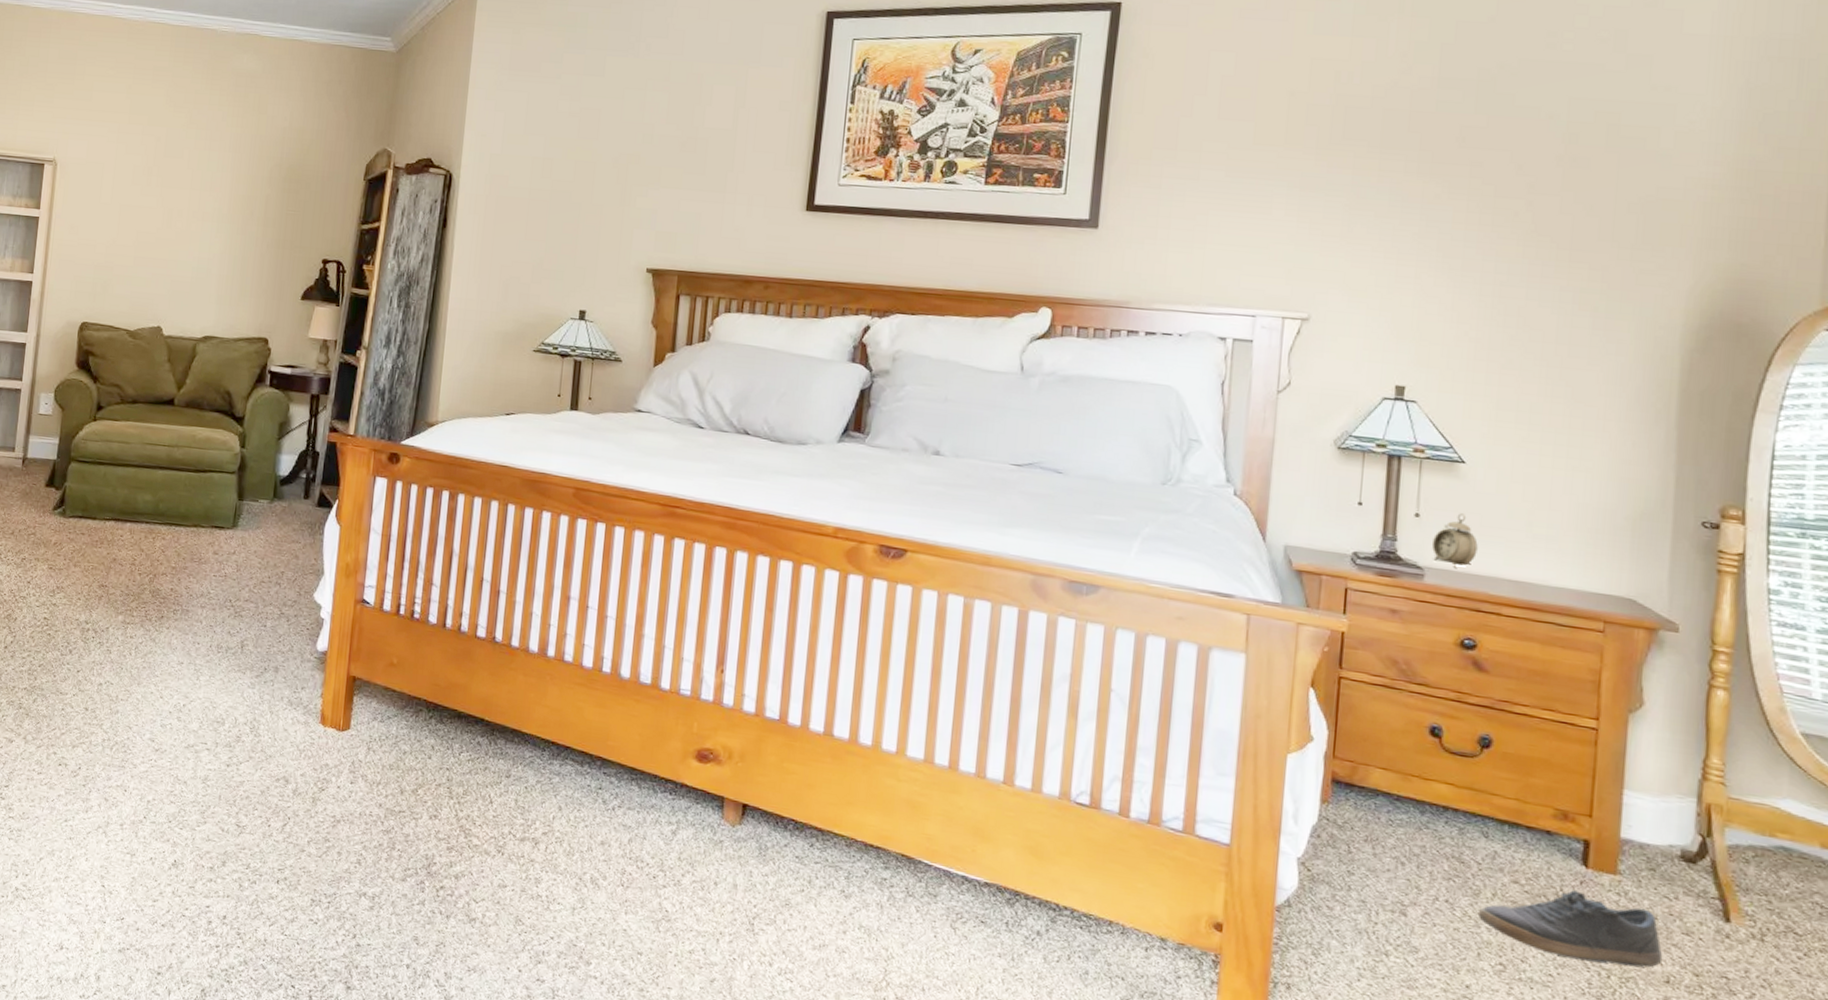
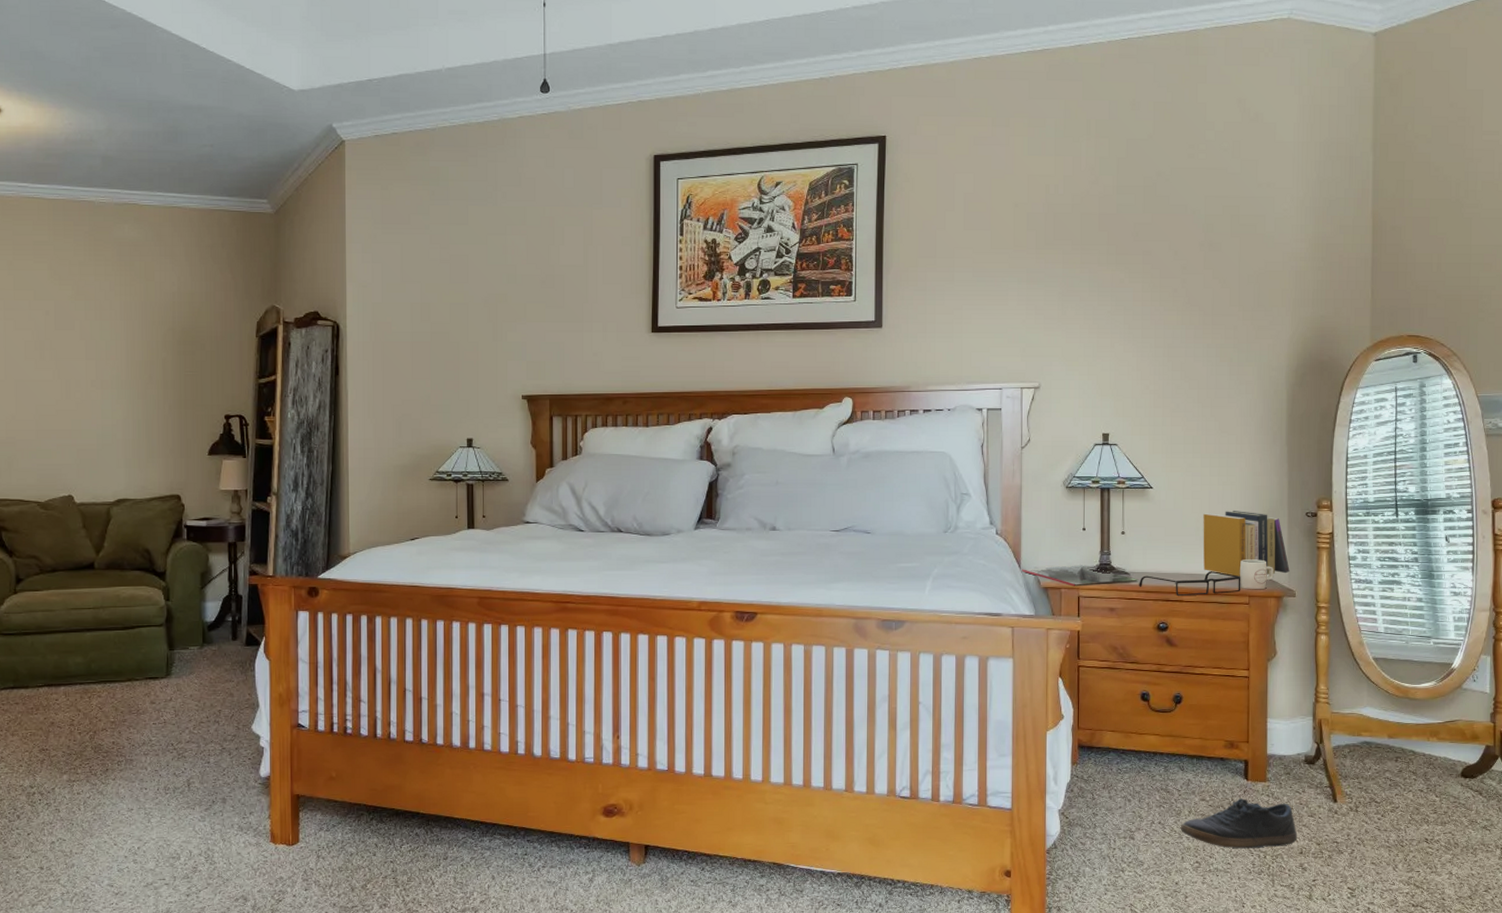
magazine: none [1267,543,1437,582] -> present [1022,565,1139,587]
alarm clock: present [1432,513,1478,568] -> none [1135,527,1164,570]
glasses: none [1436,574,1594,615] -> present [1139,571,1241,597]
books: none [1535,504,1672,600] -> present [1203,511,1290,577]
mug: none [1591,572,1646,617] -> present [1239,559,1274,590]

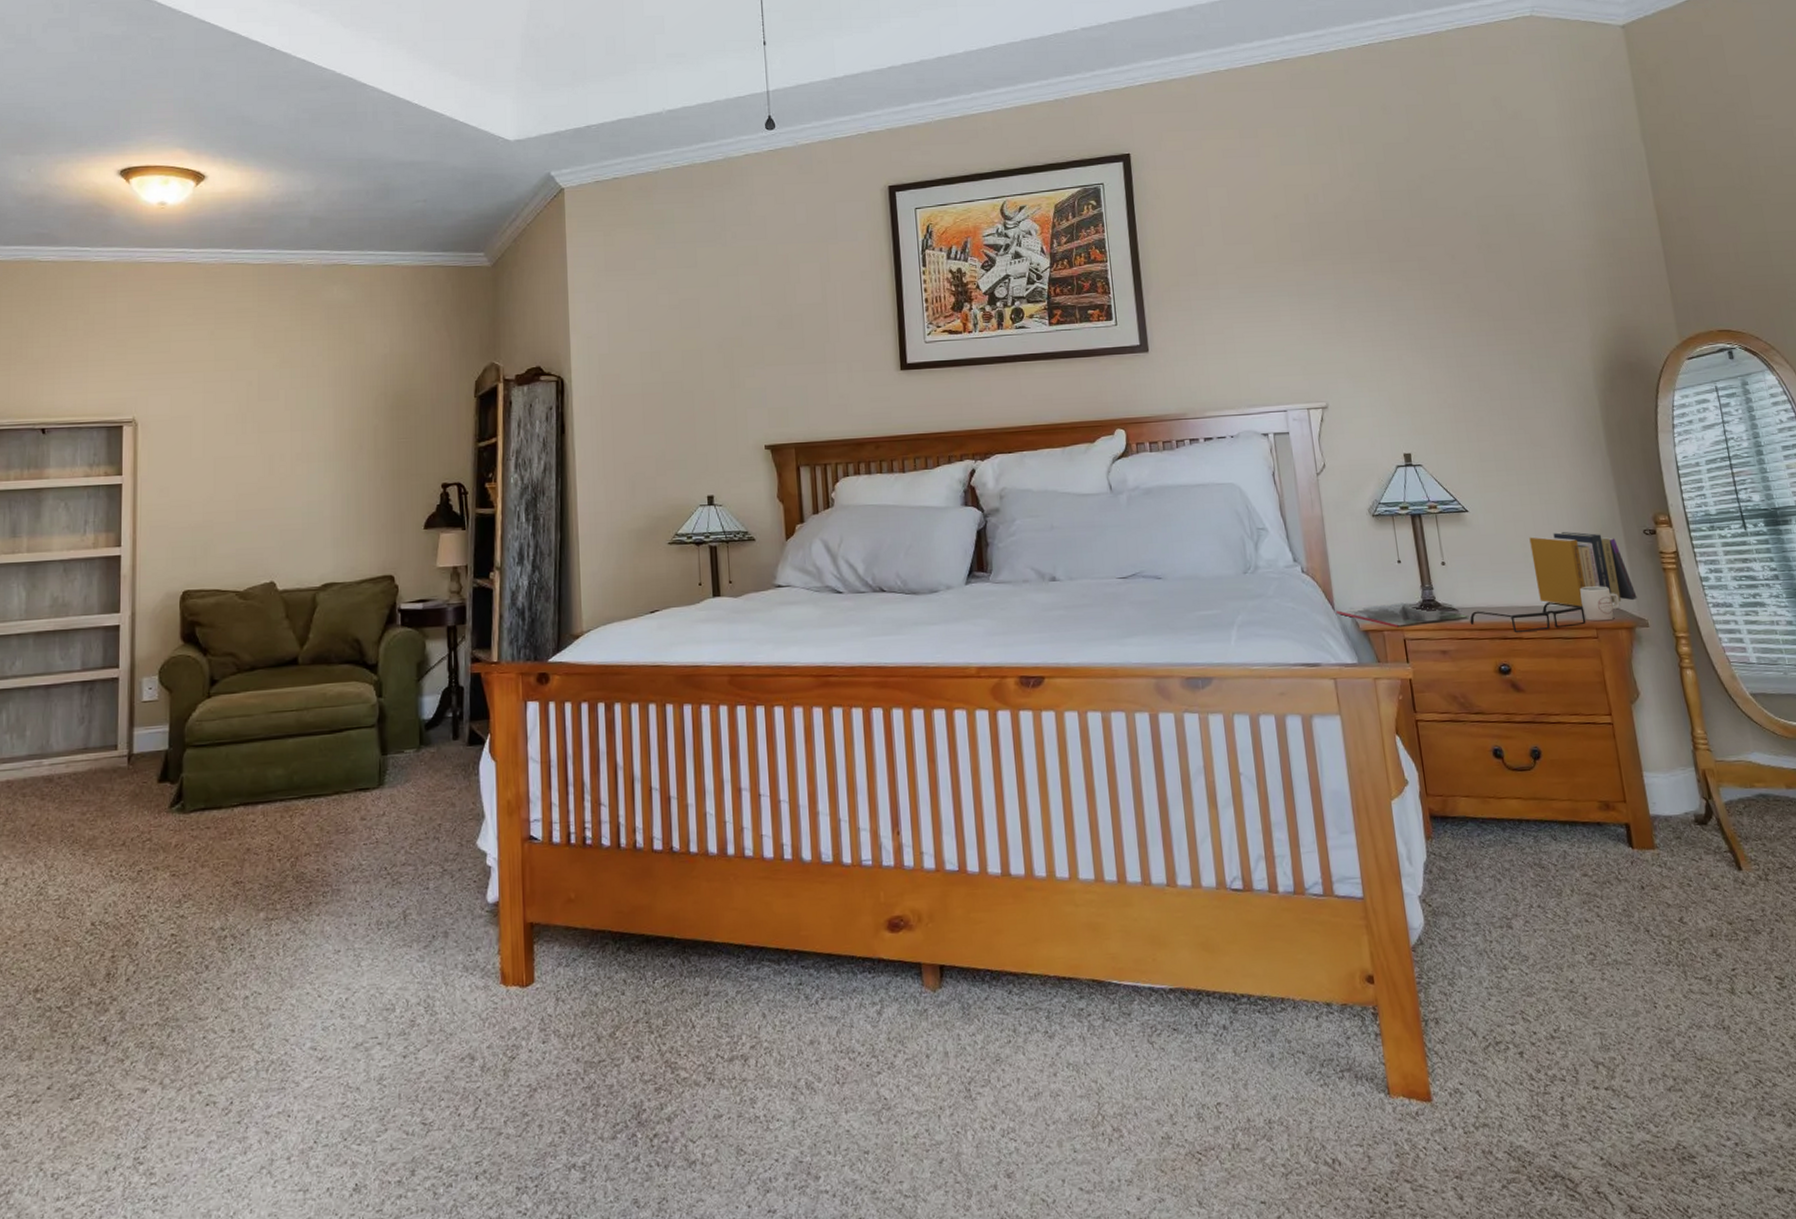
shoe: present [1180,798,1298,849] -> none [1564,871,1704,934]

